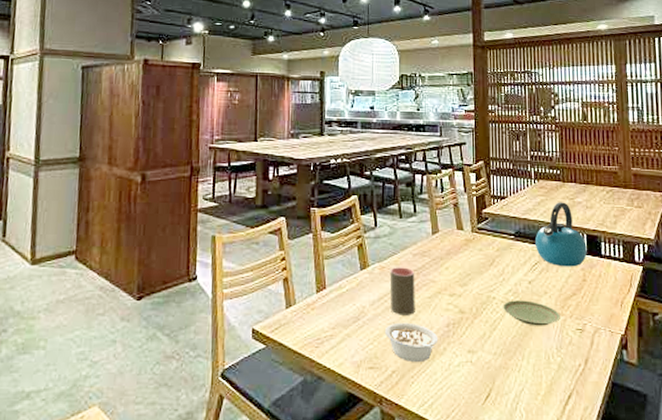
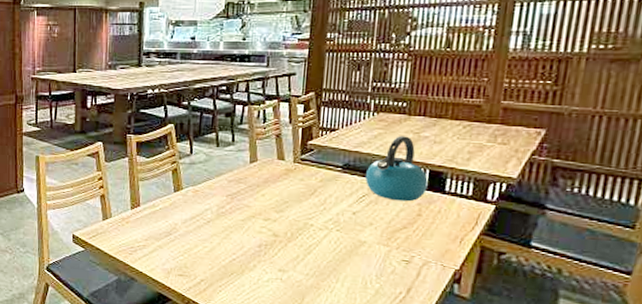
legume: present [385,322,439,362] -> none [196,239,249,275]
cup: present [389,267,415,315] -> none [202,191,229,234]
plate: present [503,300,560,326] -> none [320,228,385,255]

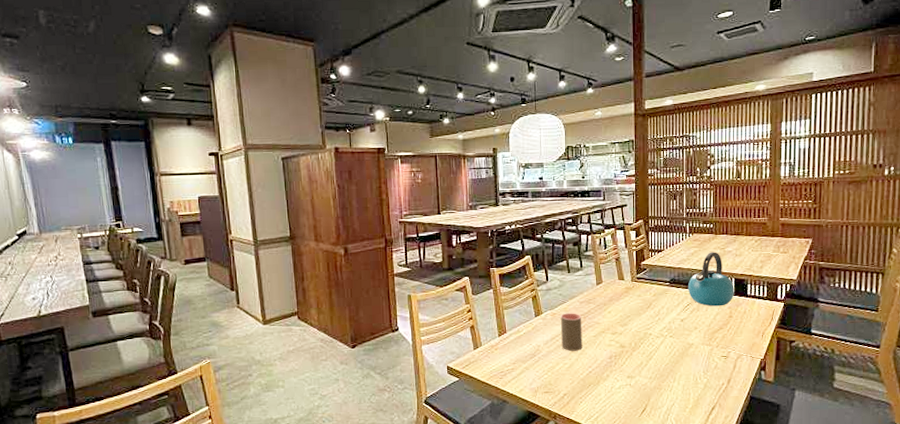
cup: none [202,191,229,234] -> present [560,313,583,351]

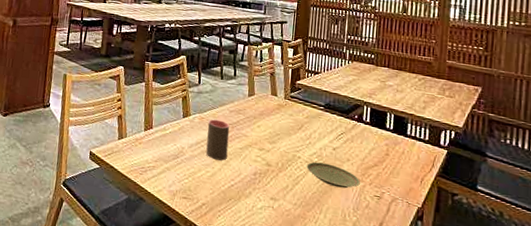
plate: none [658,335,708,355] -> present [306,161,360,189]
kettle: present [688,252,734,307] -> none [343,82,393,142]

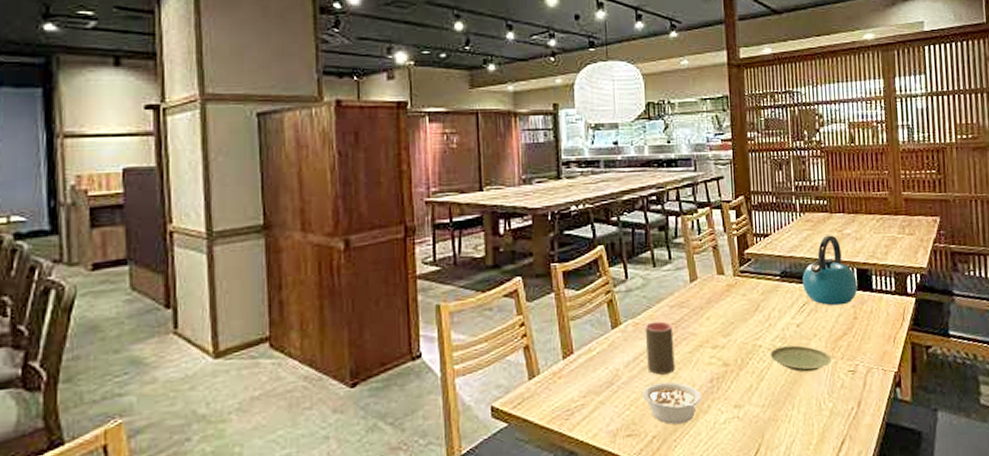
legume: none [199,165,246,200] -> present [643,382,702,424]
kettle: none [343,82,393,142] -> present [803,235,858,306]

